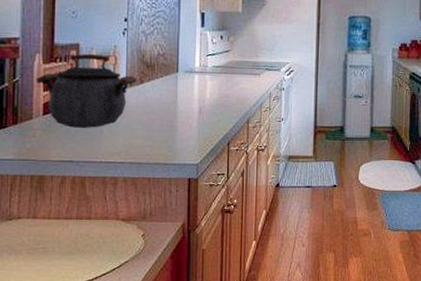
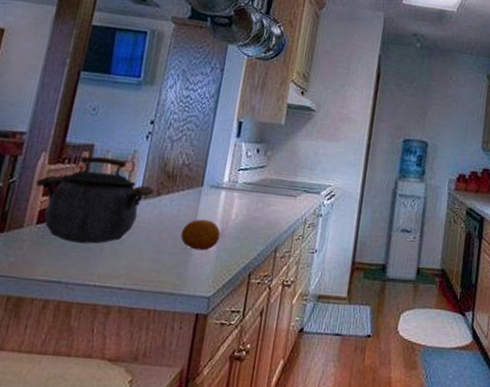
fruit: none [165,100,199,127] -> present [180,219,221,251]

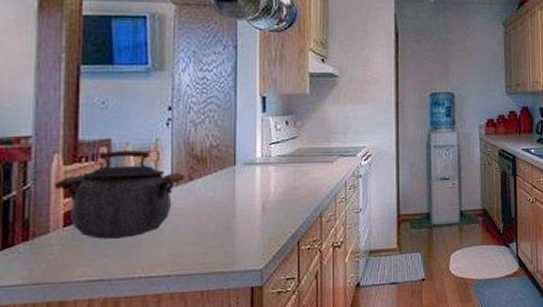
fruit: present [180,219,221,251] -> none [221,196,263,228]

